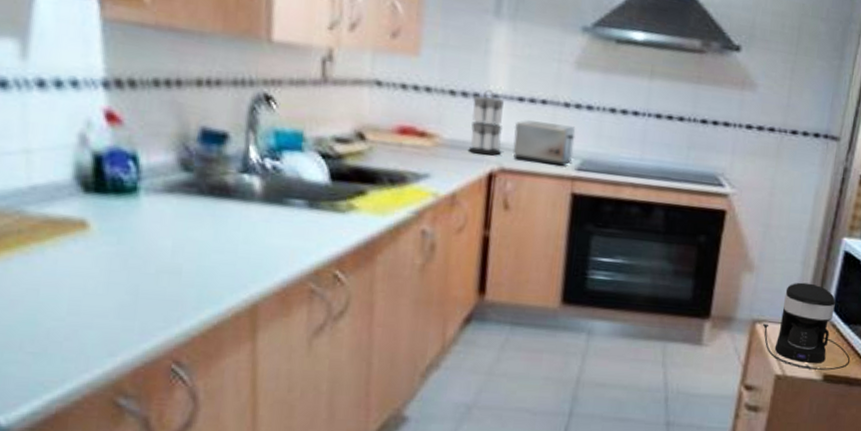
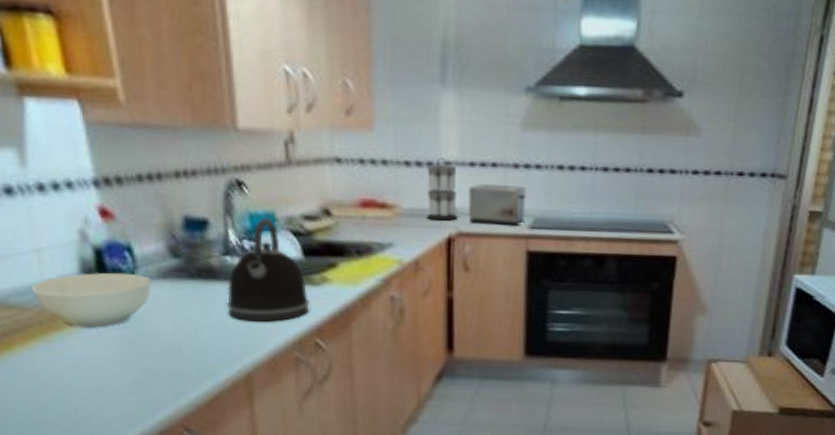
bowl: none [13,180,157,241] -> present [30,272,152,327]
kettle: none [238,135,332,249] -> present [226,216,310,322]
coffee maker: present [763,282,851,371] -> none [718,321,806,404]

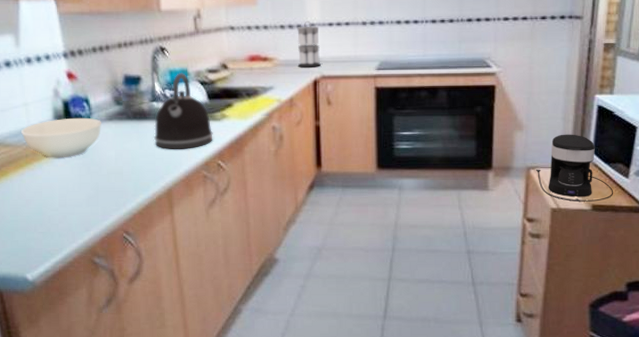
toaster: present [467,184,527,225] -> none [328,38,373,68]
coffee maker: none [718,321,806,404] -> present [536,134,614,202]

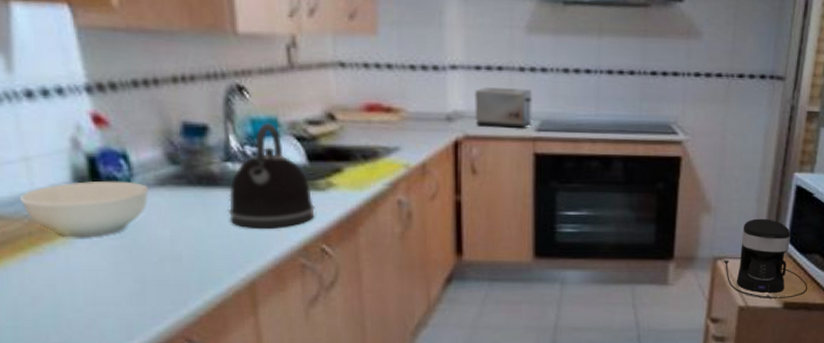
spice rack: present [297,21,321,68] -> none [433,61,464,124]
toaster: none [328,38,373,68] -> present [474,87,533,128]

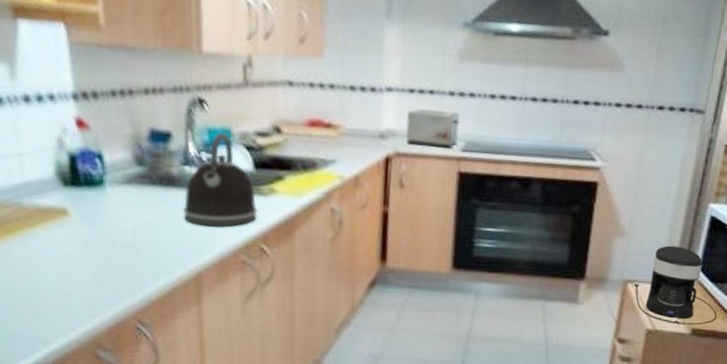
bowl: present [19,180,150,237] -> none [11,176,118,225]

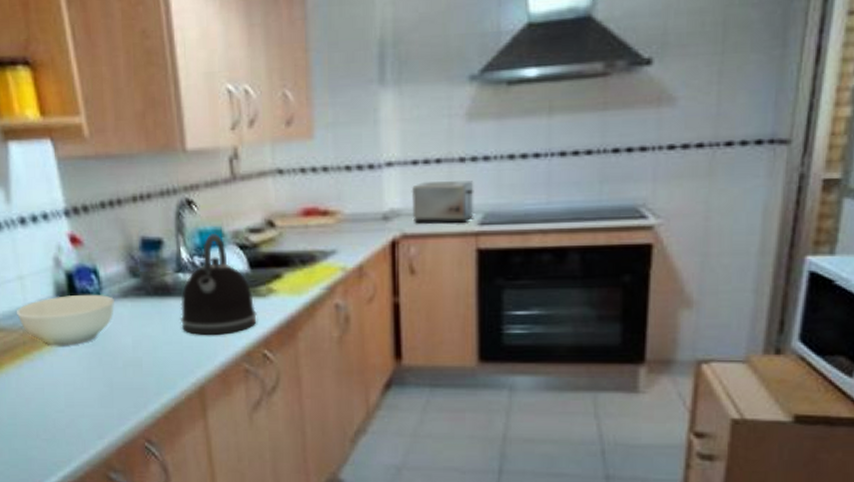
bowl: none [11,176,118,225] -> present [16,294,115,345]
coffee maker: present [634,245,718,325] -> none [711,313,829,410]

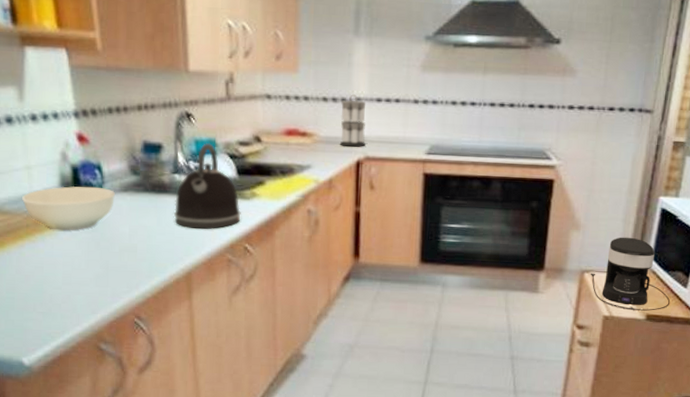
spice rack: none [368,158,401,224] -> present [340,94,366,147]
toaster: present [411,181,474,224] -> none [374,116,424,151]
coffee maker: none [711,313,829,410] -> present [591,237,671,311]

